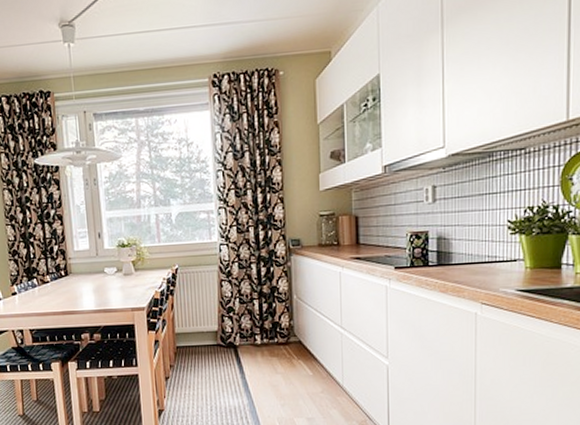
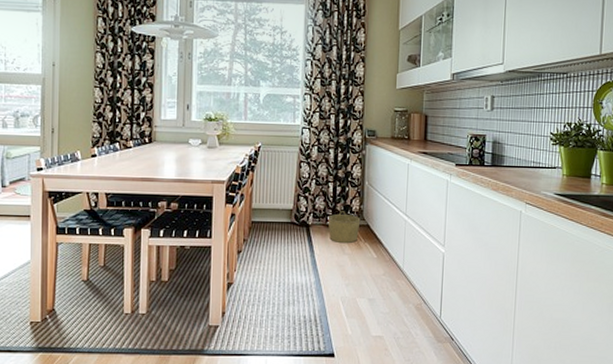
basket: none [256,328,292,363] -> present [328,211,361,244]

